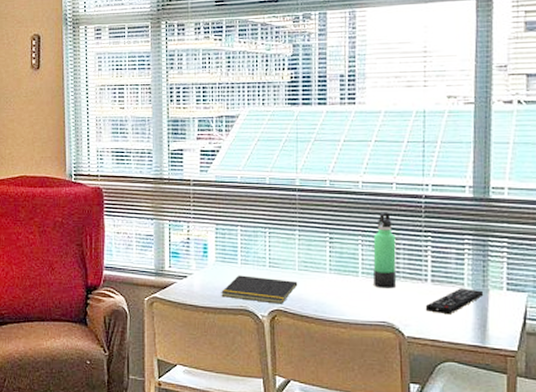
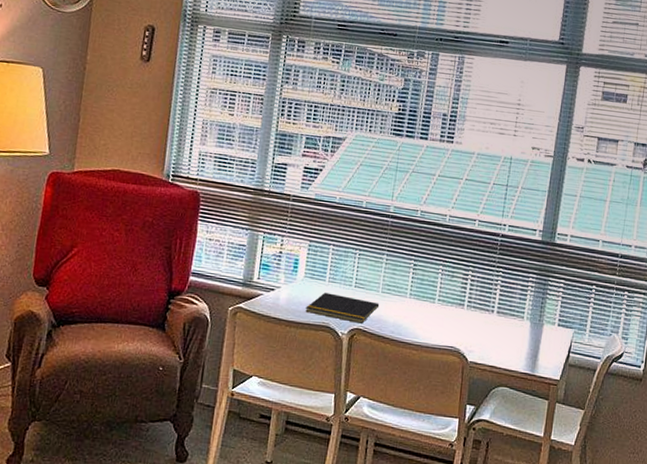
thermos bottle: present [373,212,397,289] -> none [447,245,472,317]
remote control: present [425,288,484,315] -> none [488,321,539,344]

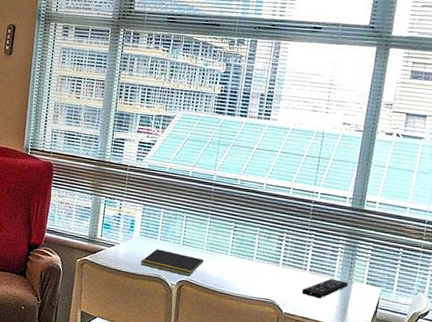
remote control: none [488,321,539,344] -> present [301,278,349,299]

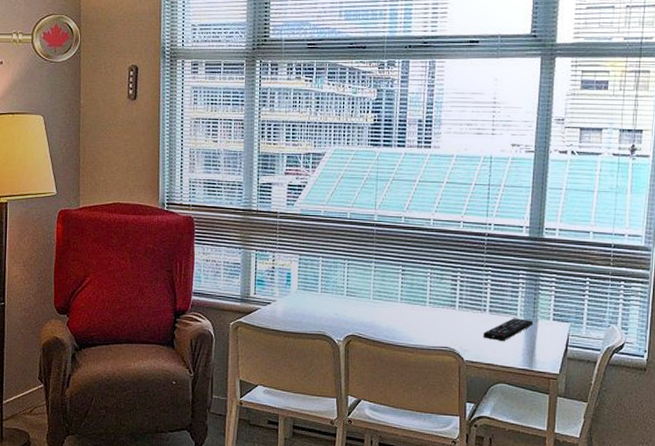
notepad: present [140,249,204,276] -> none [301,303,372,330]

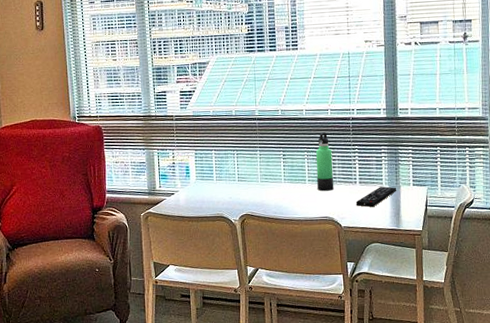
thermos bottle: none [439,248,460,317] -> present [316,132,334,191]

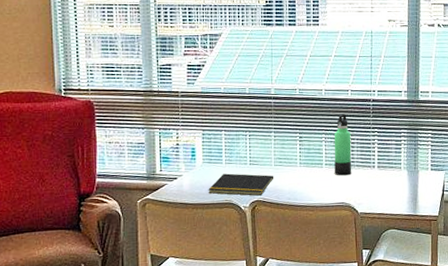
notepad: none [201,189,261,210] -> present [208,173,274,196]
remote control: present [356,186,397,207] -> none [373,171,415,193]

